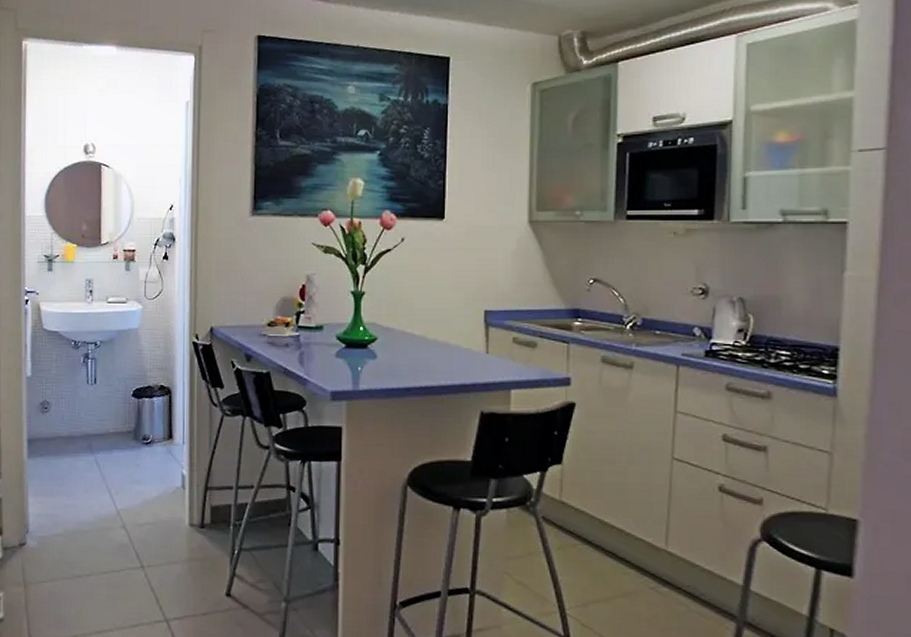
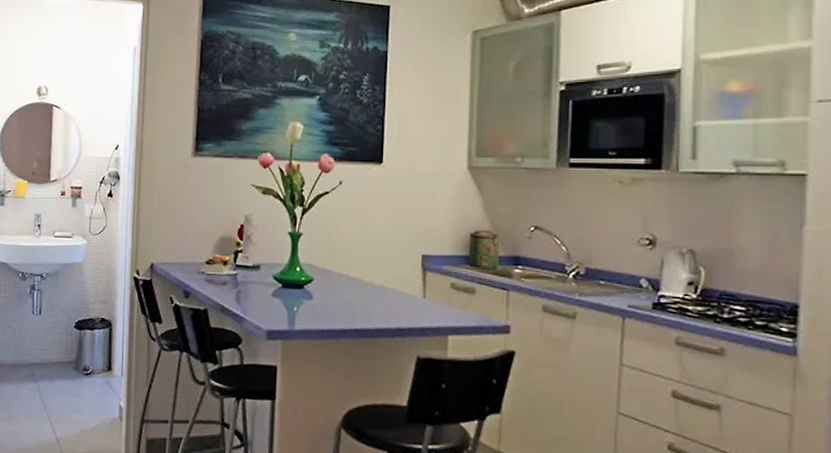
canister: none [530,284,560,324] -> present [468,230,500,270]

